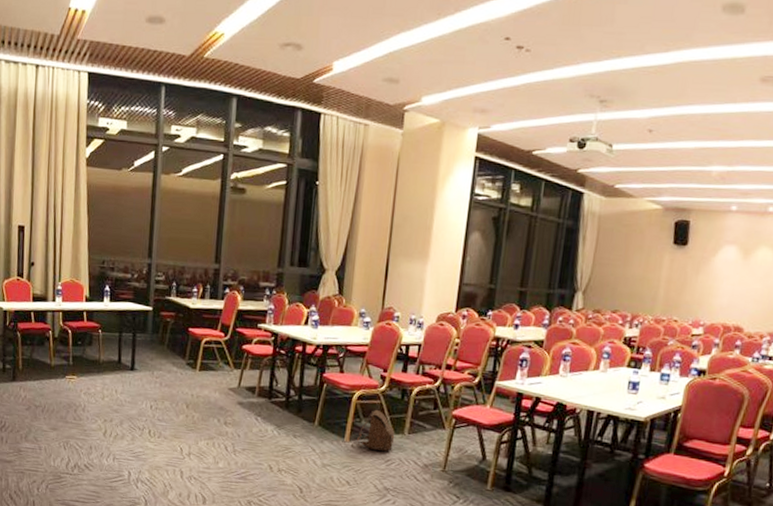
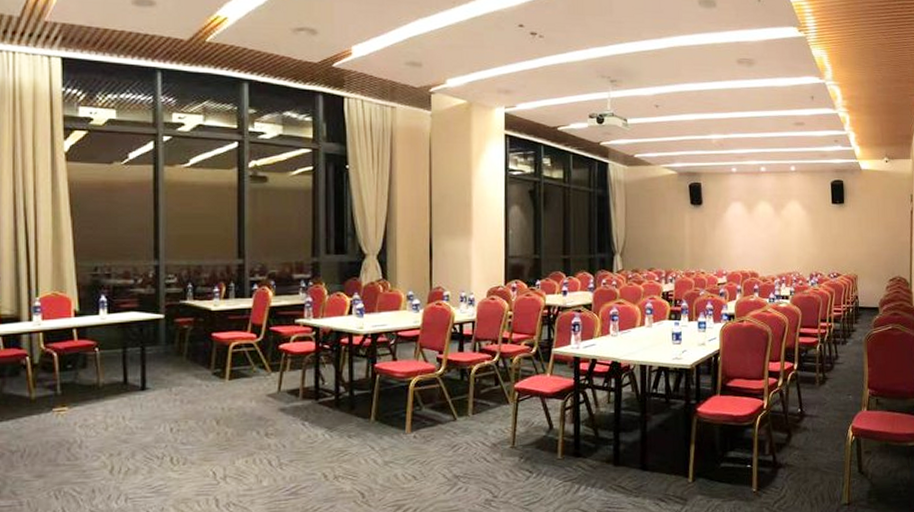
satchel: present [357,409,395,451] -> none [419,394,459,437]

